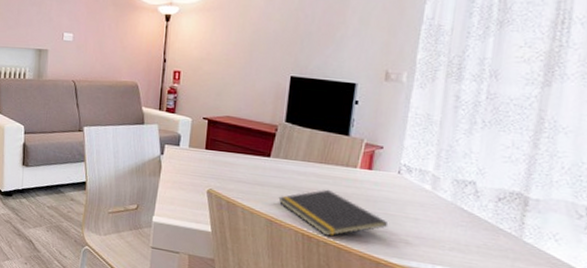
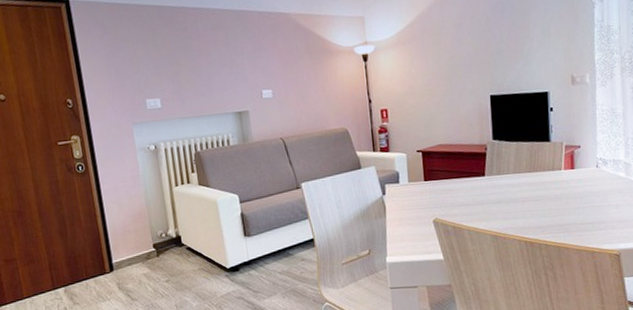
notepad: present [278,189,389,236] -> none [498,195,596,238]

